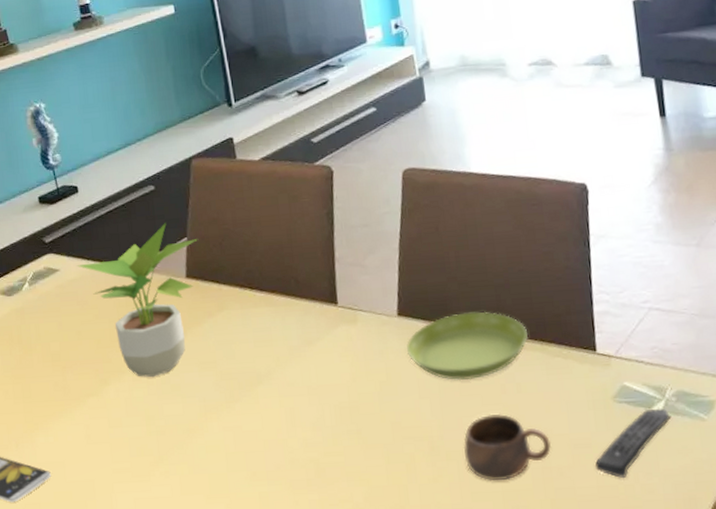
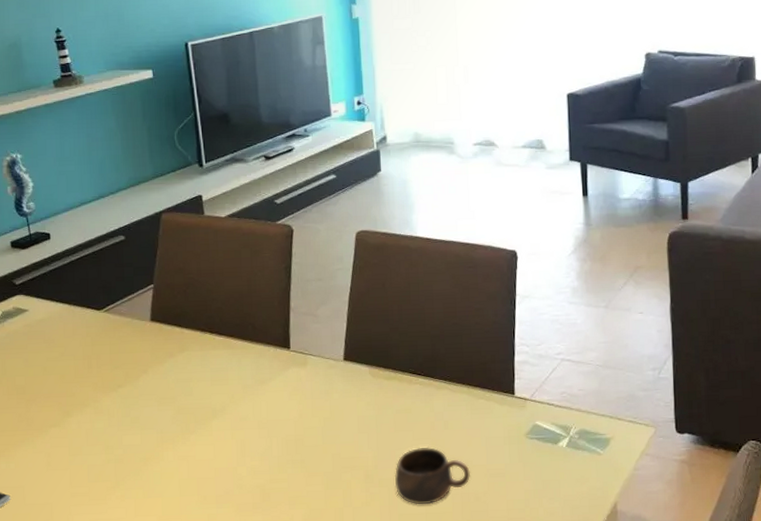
potted plant: present [77,223,199,377] -> none [45,270,164,410]
saucer: present [406,311,528,381] -> none [349,358,457,418]
remote control: present [594,408,671,478] -> none [506,444,573,502]

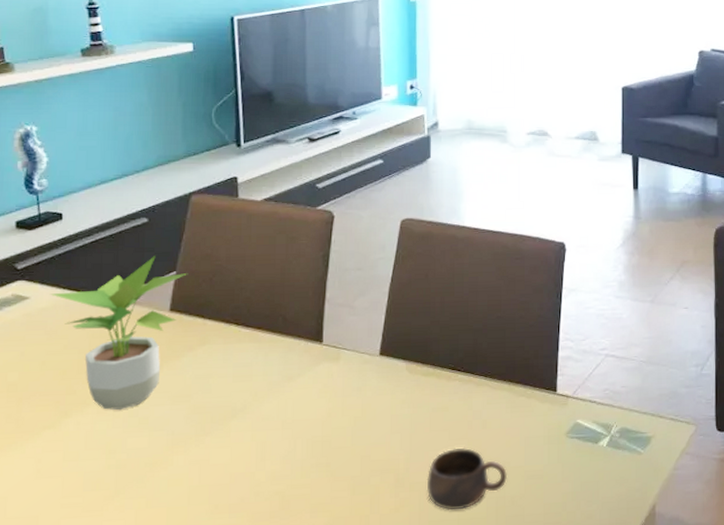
potted plant: none [45,270,164,410] -> present [50,256,188,410]

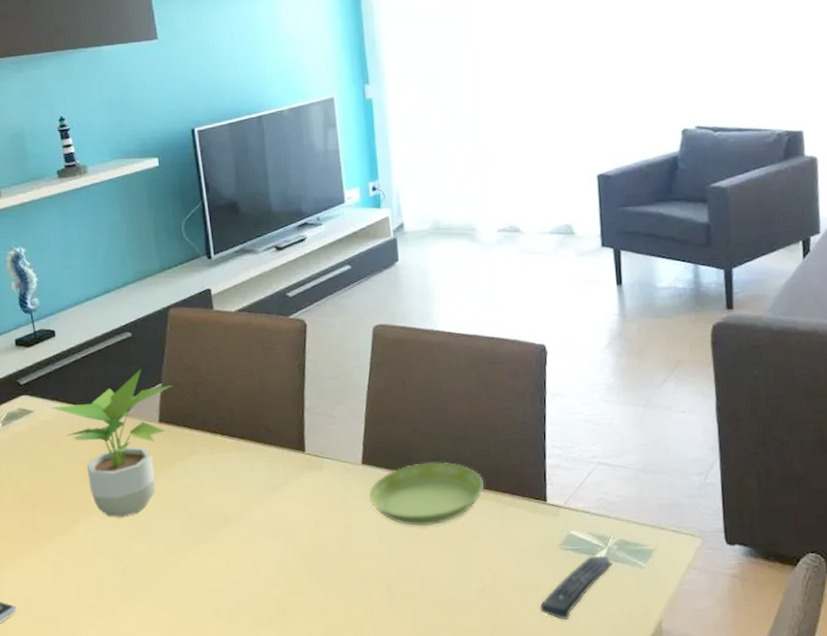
saucer: none [384,353,498,417] -> present [368,462,484,527]
cup: present [426,448,507,511] -> none [418,558,500,621]
remote control: none [543,443,614,506] -> present [539,555,612,620]

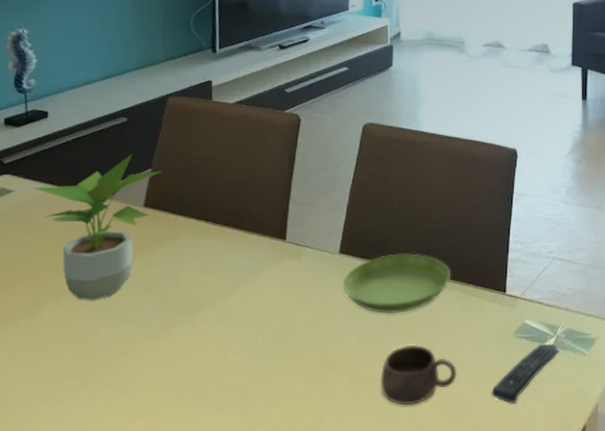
cup: none [418,558,500,621] -> present [380,344,457,406]

